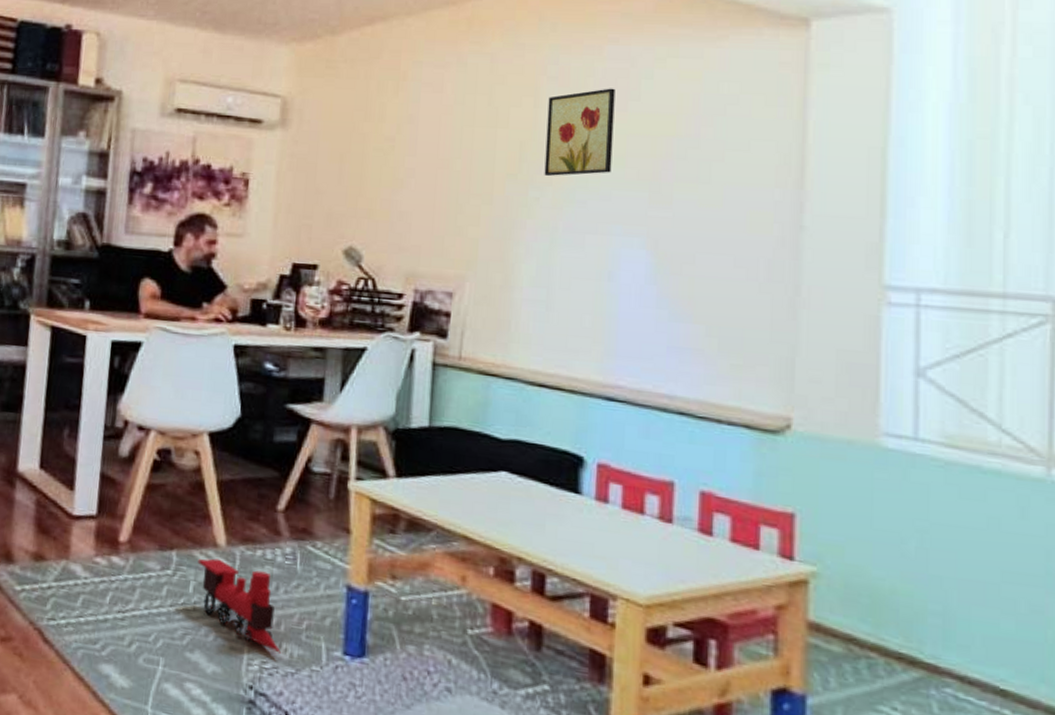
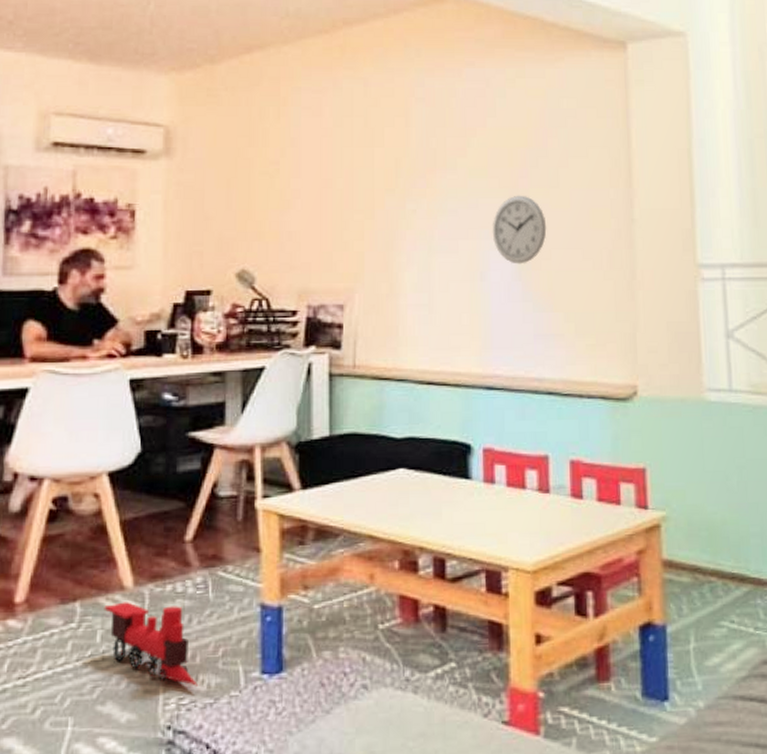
wall art: present [544,88,616,176] -> none [418,106,477,189]
wall clock: none [625,189,692,267] -> present [492,195,547,264]

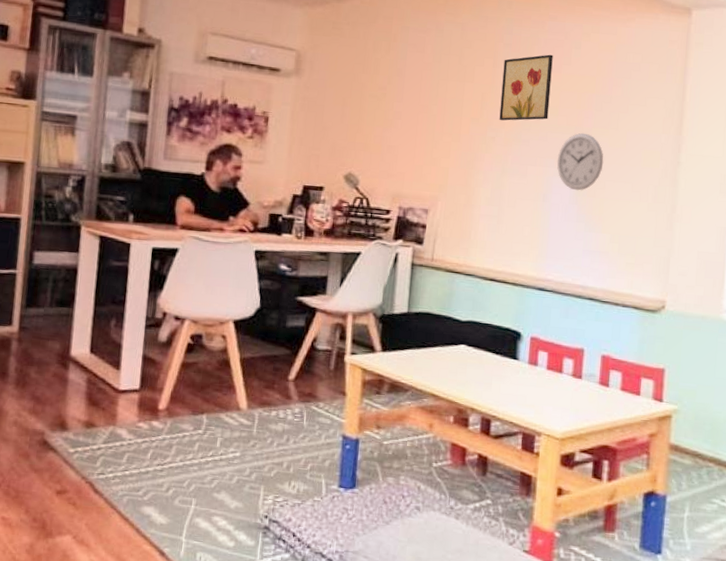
toy train: present [104,602,199,686] -> none [224,419,291,490]
wall art: none [418,106,477,189] -> present [499,54,553,121]

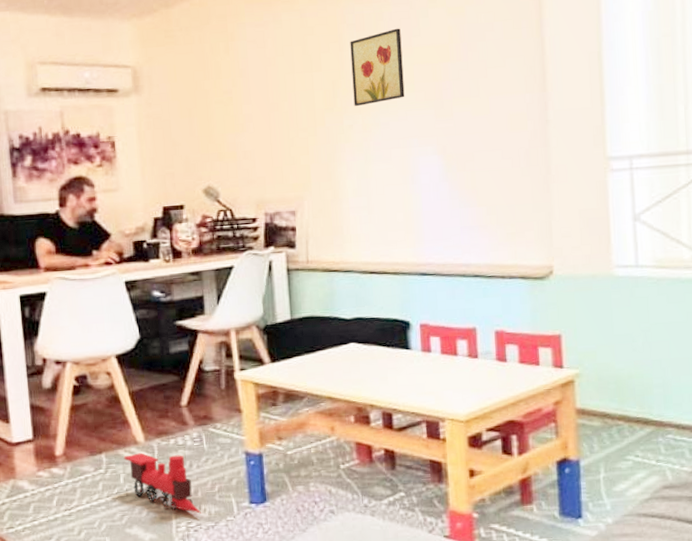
toy train: none [224,419,291,490] -> present [123,453,202,514]
wall clock: present [557,132,604,191] -> none [420,105,469,167]

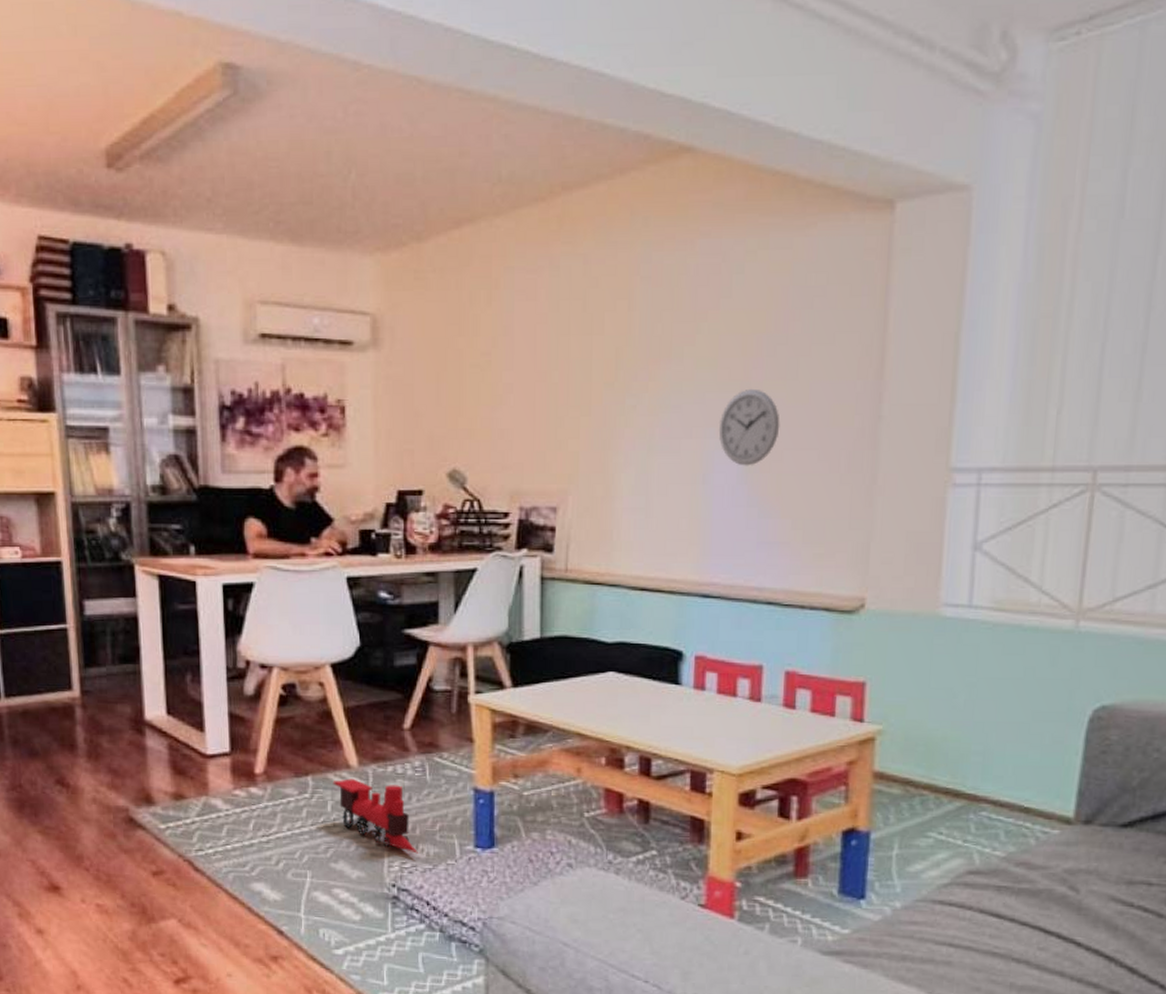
wall art: present [350,28,405,106] -> none [640,285,708,382]
wall clock: none [420,105,469,167] -> present [718,388,780,466]

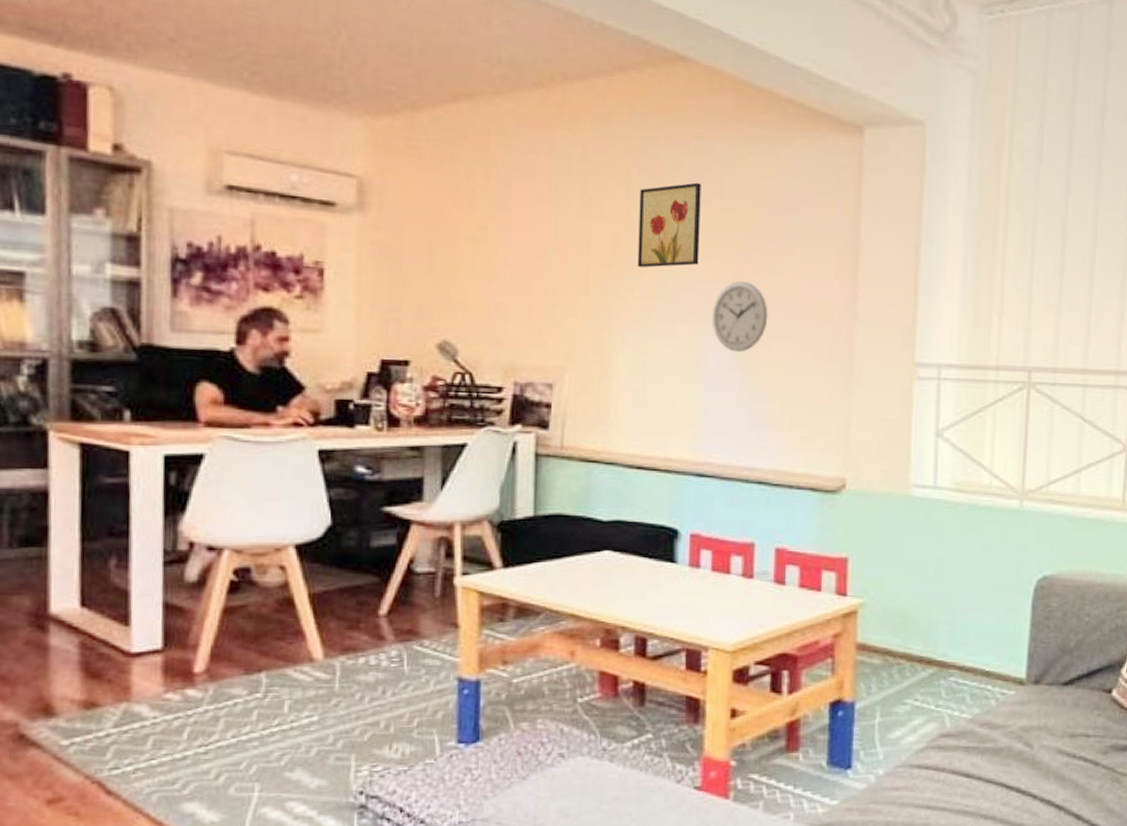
toy train: present [333,779,419,854] -> none [291,673,393,754]
wall art: none [640,285,708,382] -> present [637,182,701,268]

